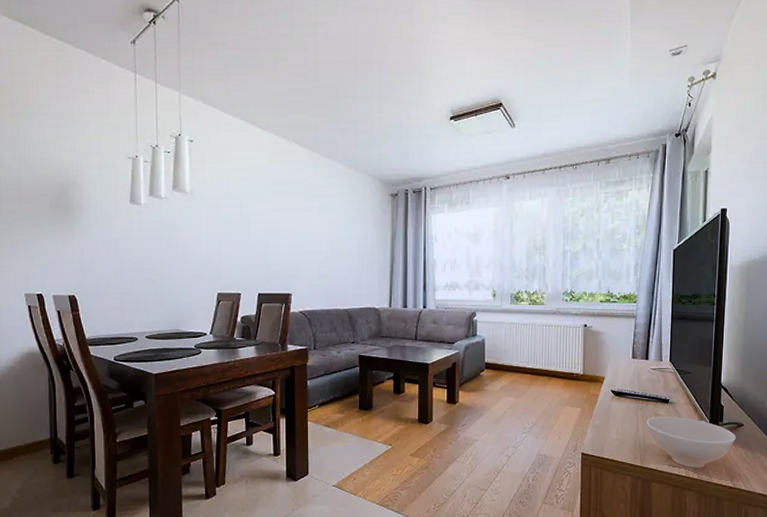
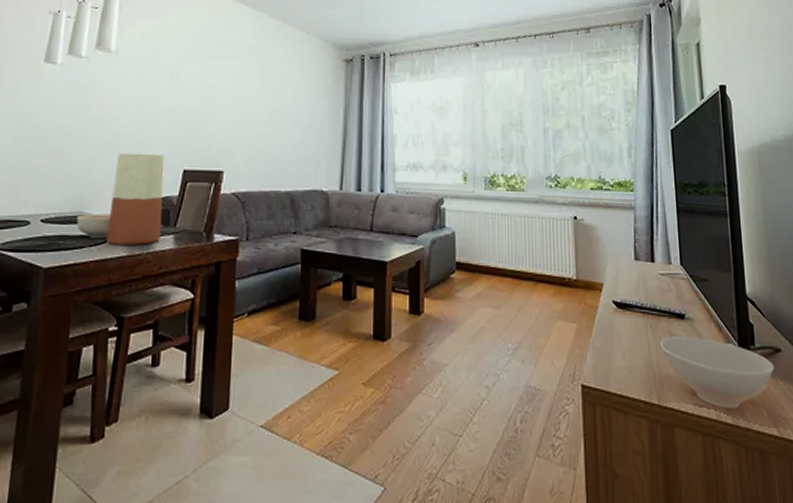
bowl: none [175,330,203,350] -> present [76,213,112,238]
vase: none [200,280,244,356] -> present [106,152,164,246]

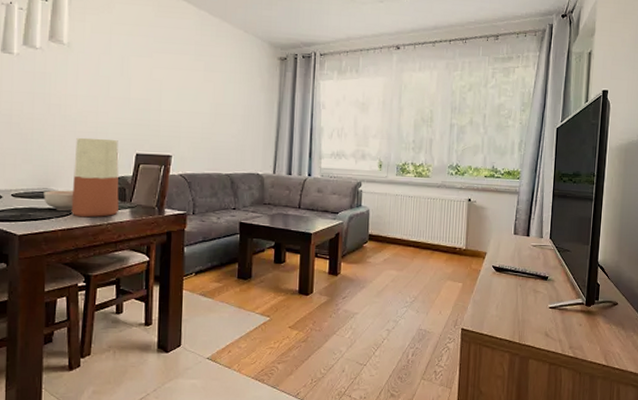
bowl: present [660,337,774,410] -> none [525,293,611,346]

